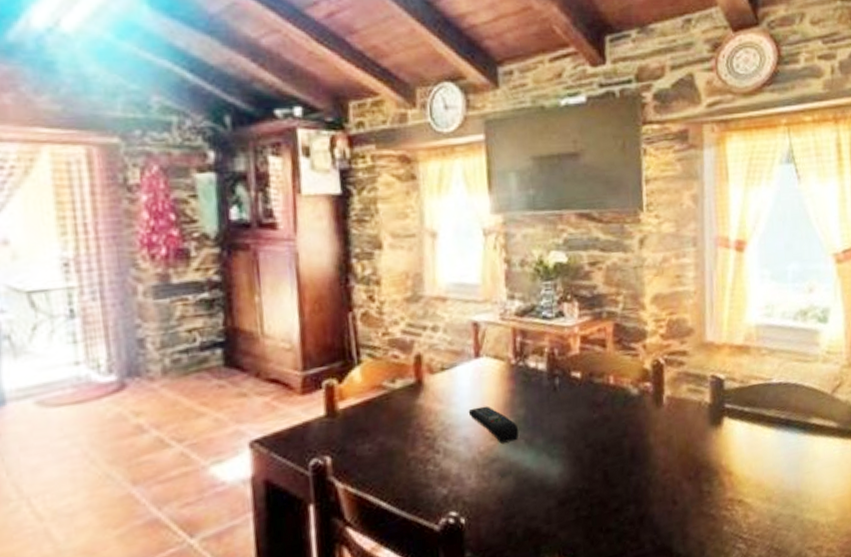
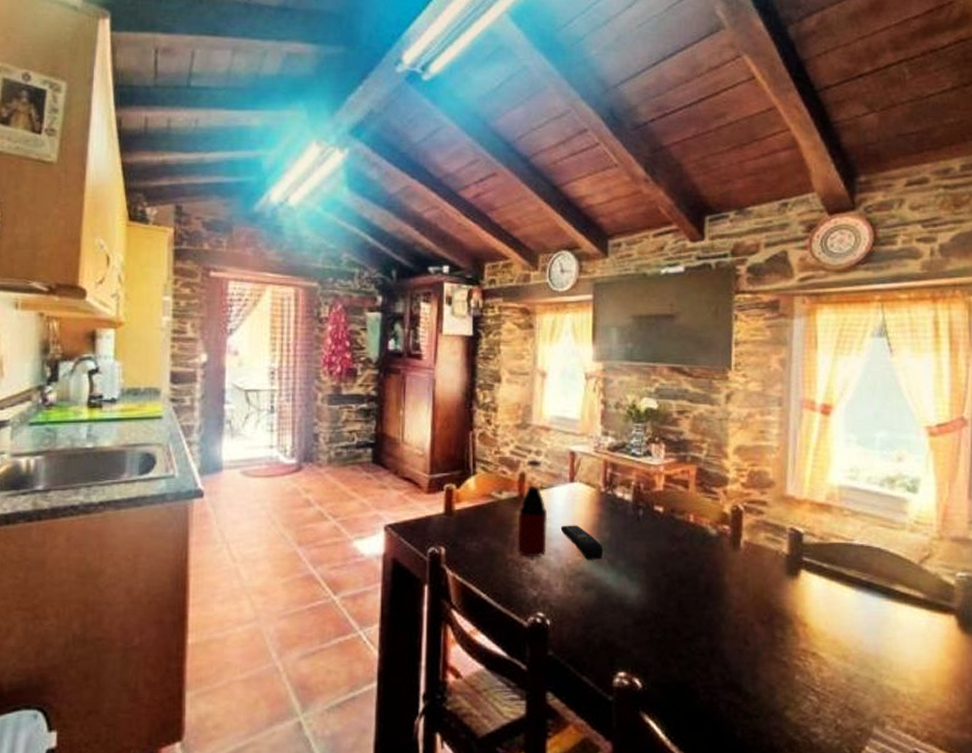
bottle: none [417,337,454,451] -> present [517,460,548,558]

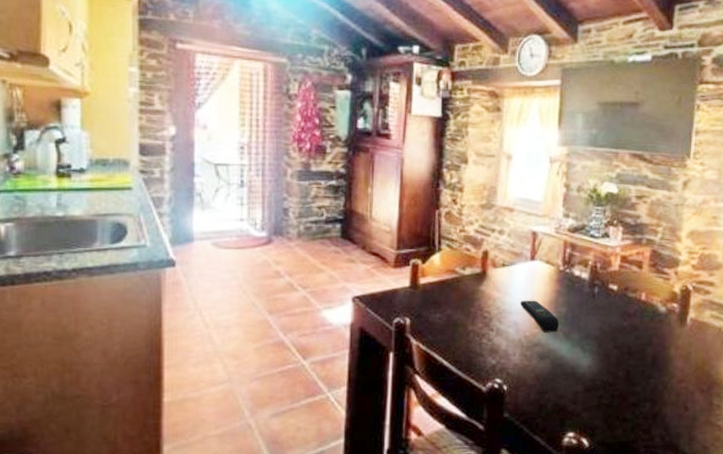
bottle: present [517,460,548,558] -> none [478,239,508,329]

